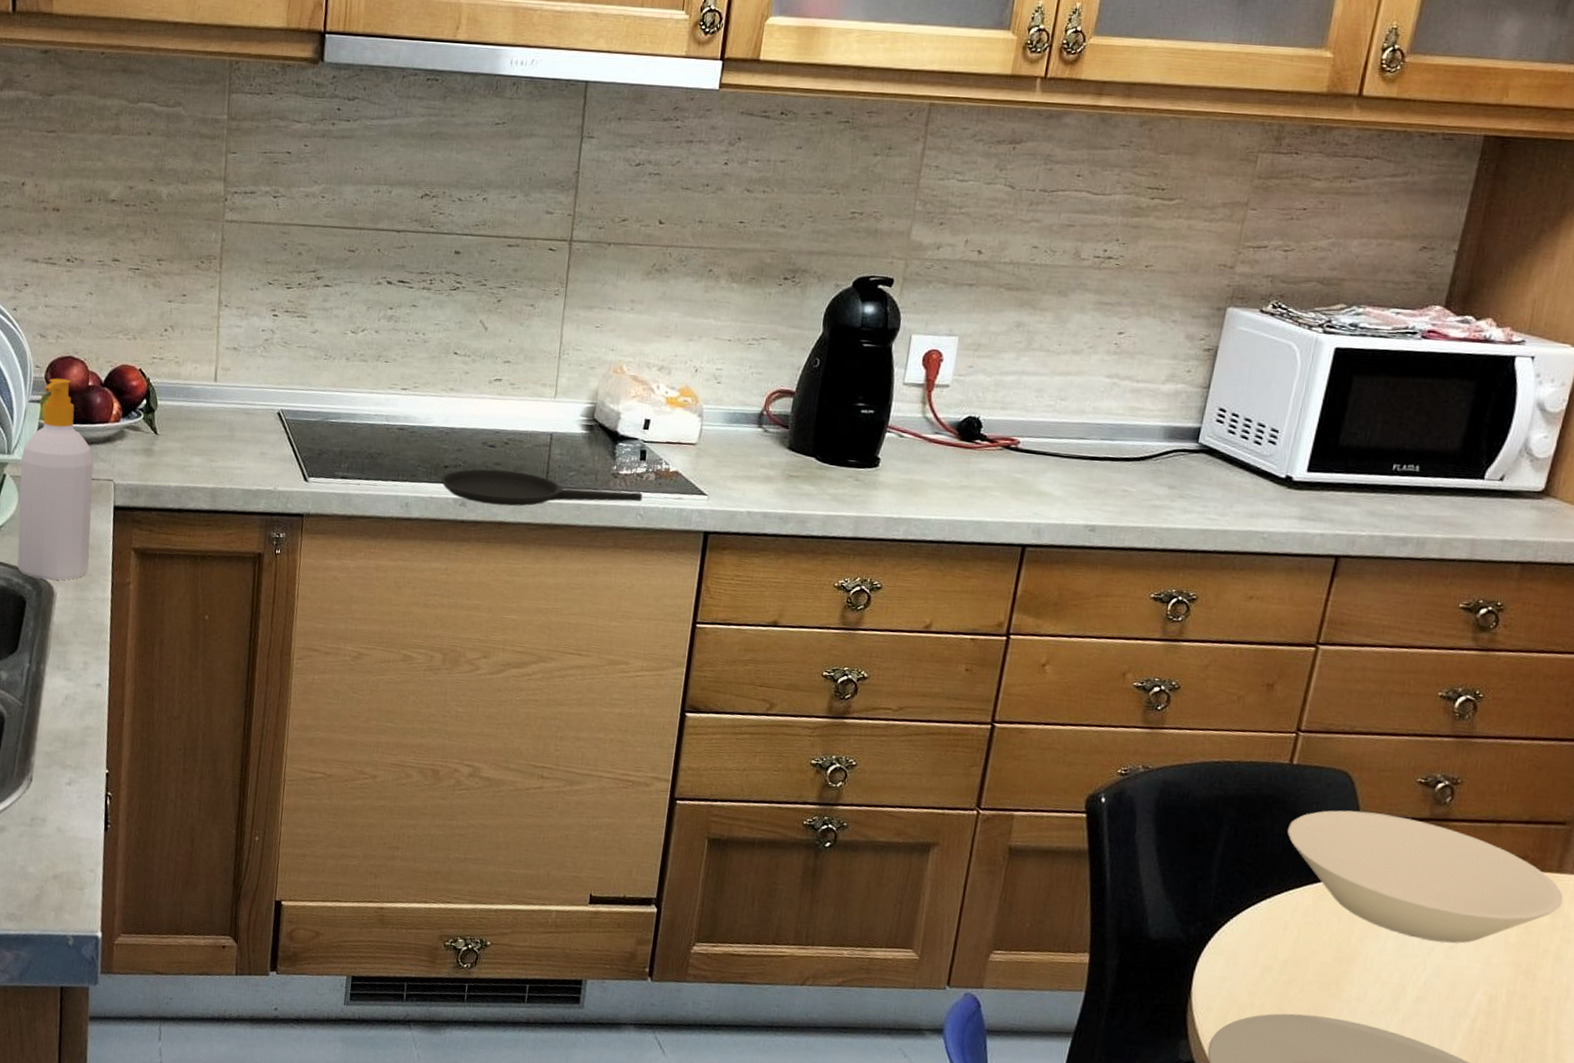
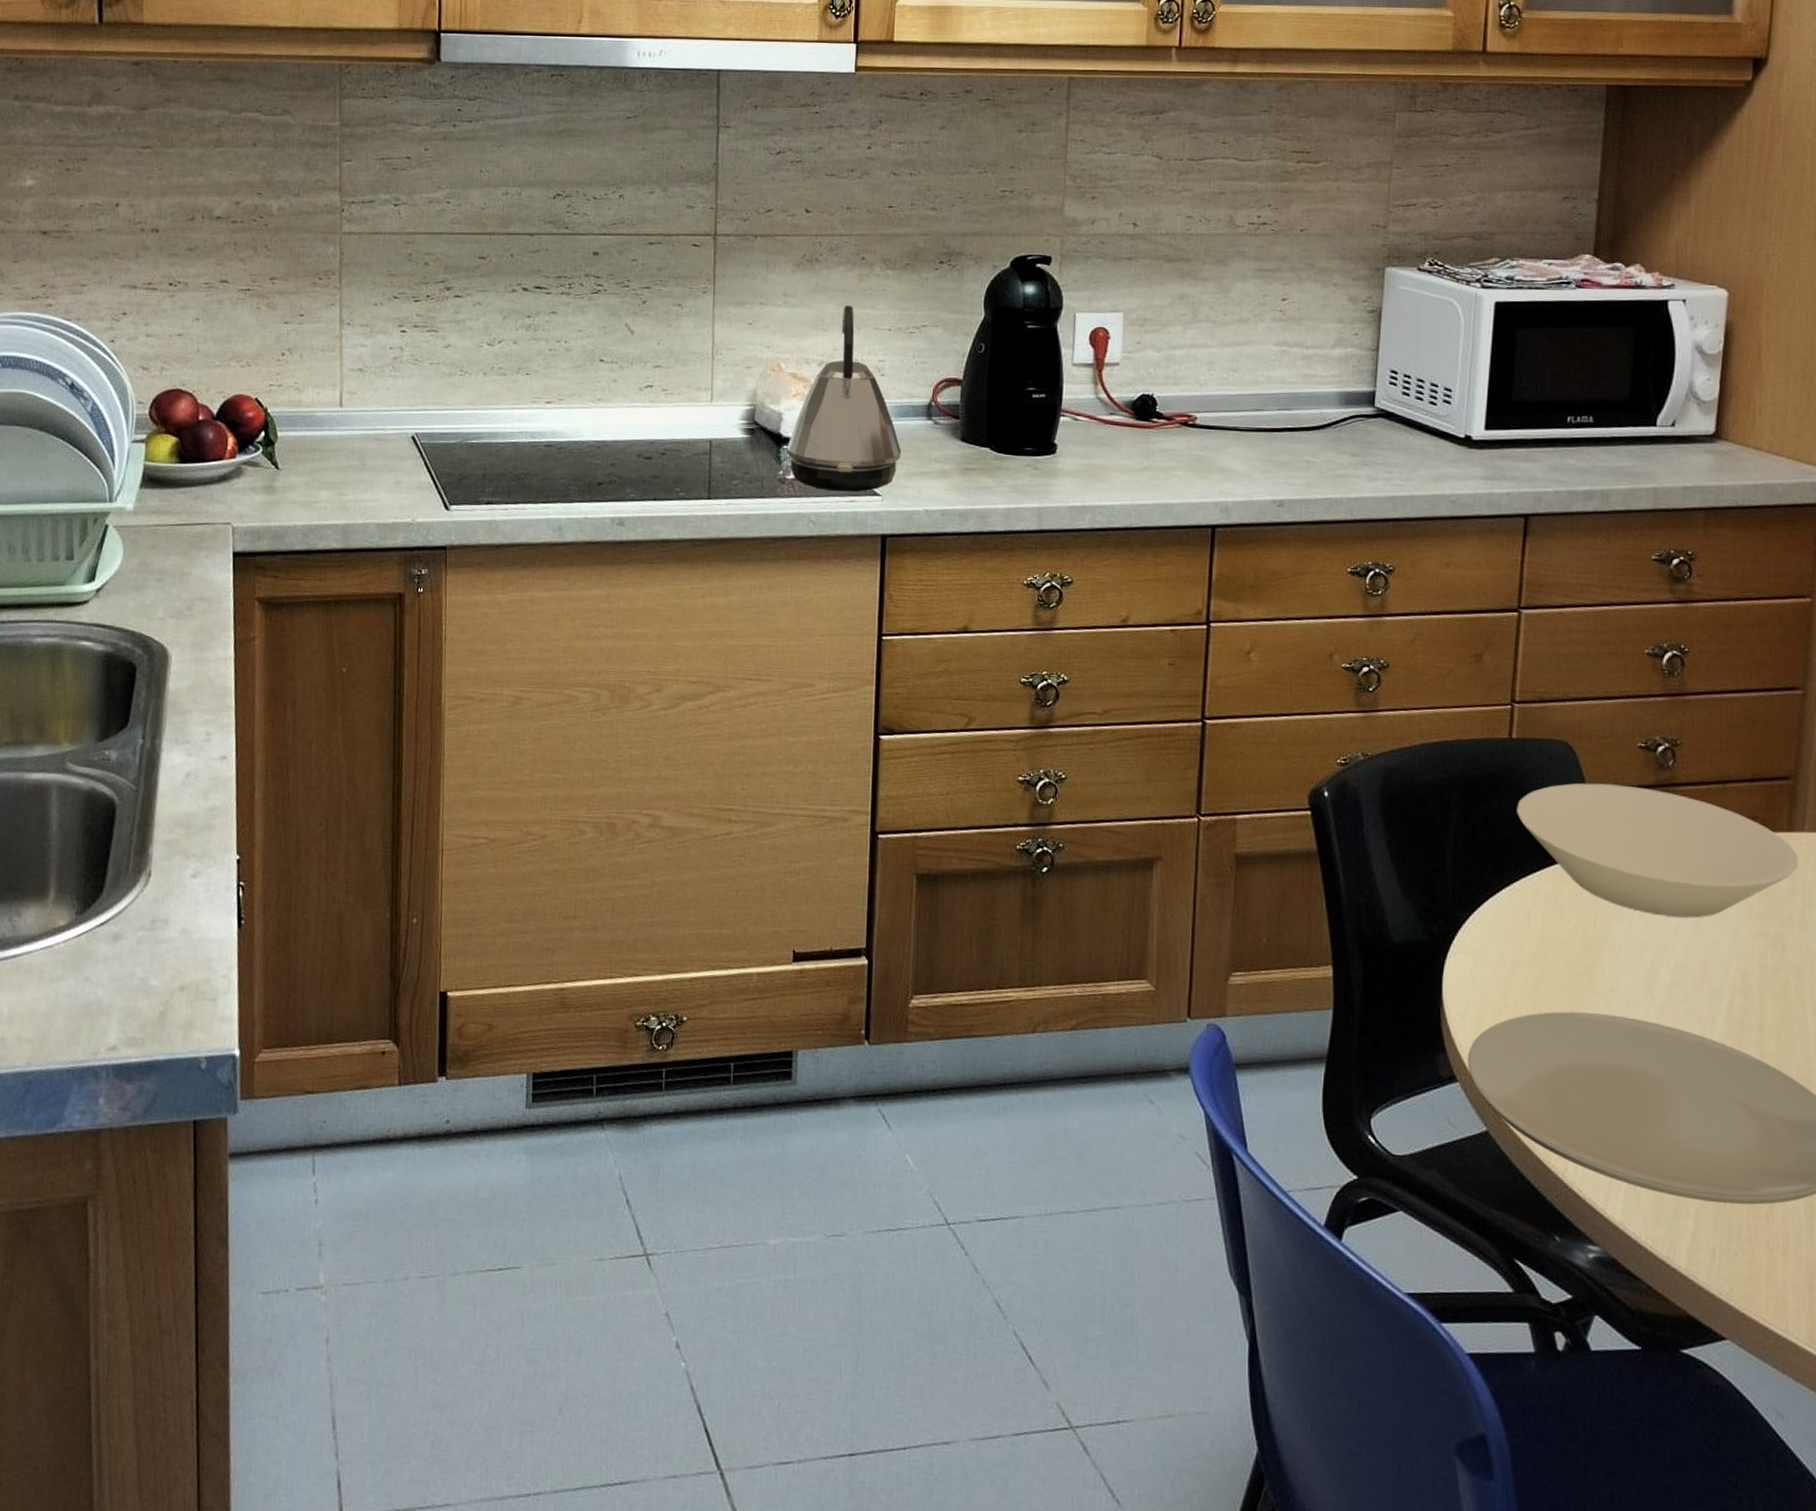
soap bottle: present [17,378,94,580] -> none [124,414,208,641]
frying pan: present [441,469,643,507] -> none [595,483,814,522]
kettle: none [622,314,730,490] -> present [787,305,901,492]

